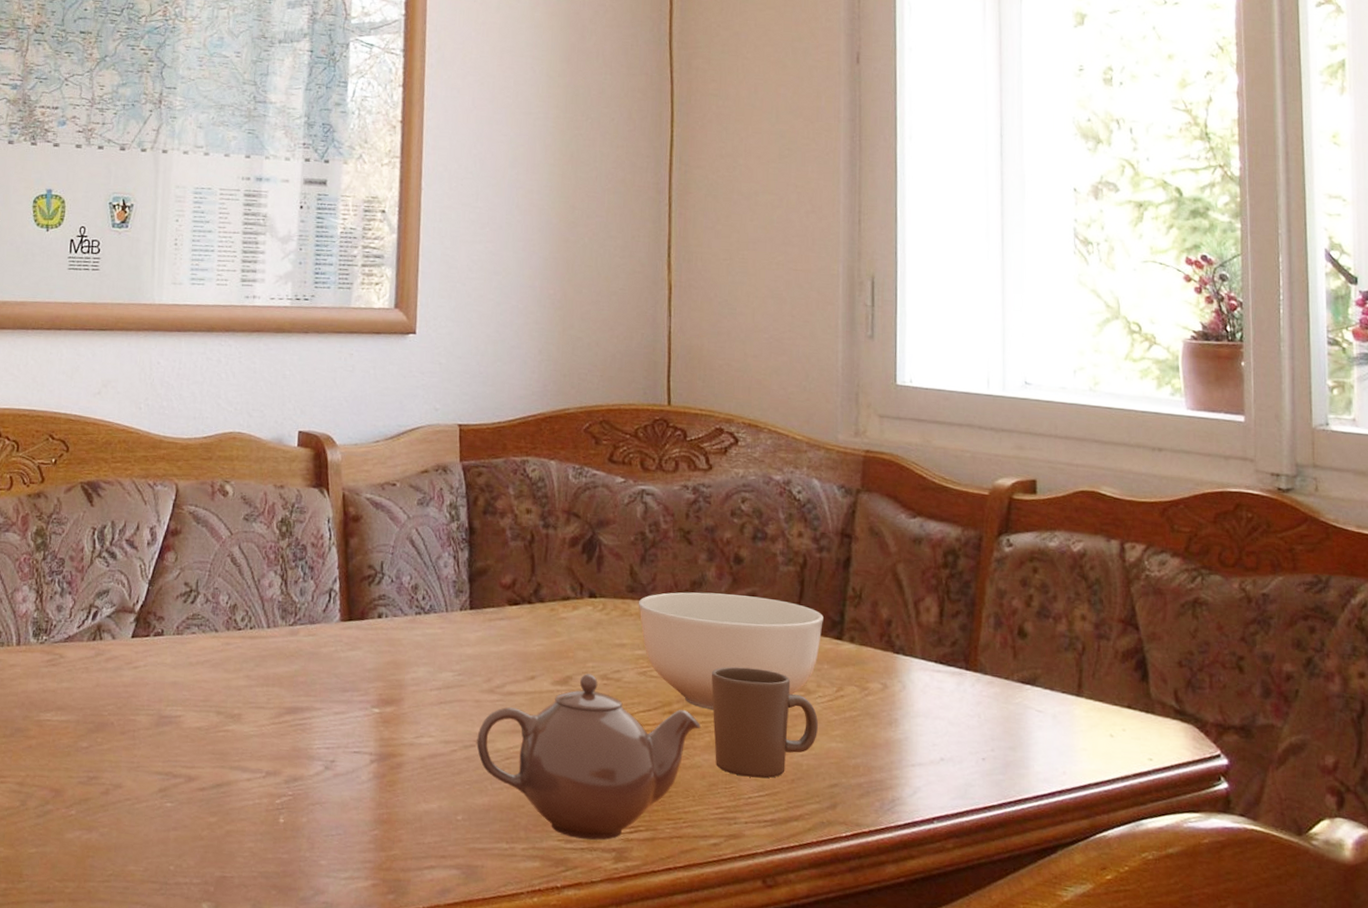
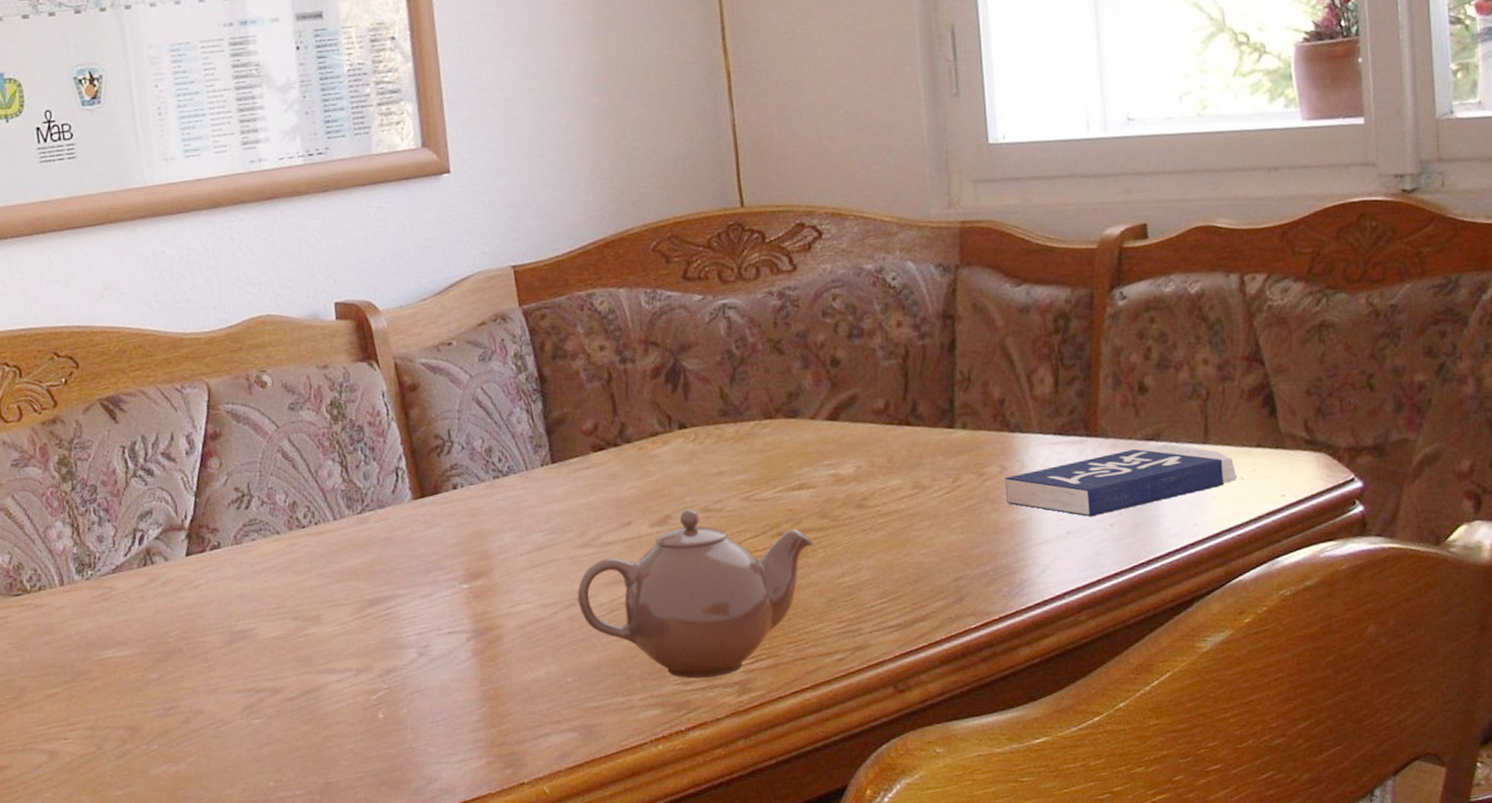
bowl: present [638,592,823,710] -> none [732,397,932,524]
mug: present [711,666,818,778] -> none [818,472,937,586]
book: none [885,689,1108,748] -> present [1004,444,1238,517]

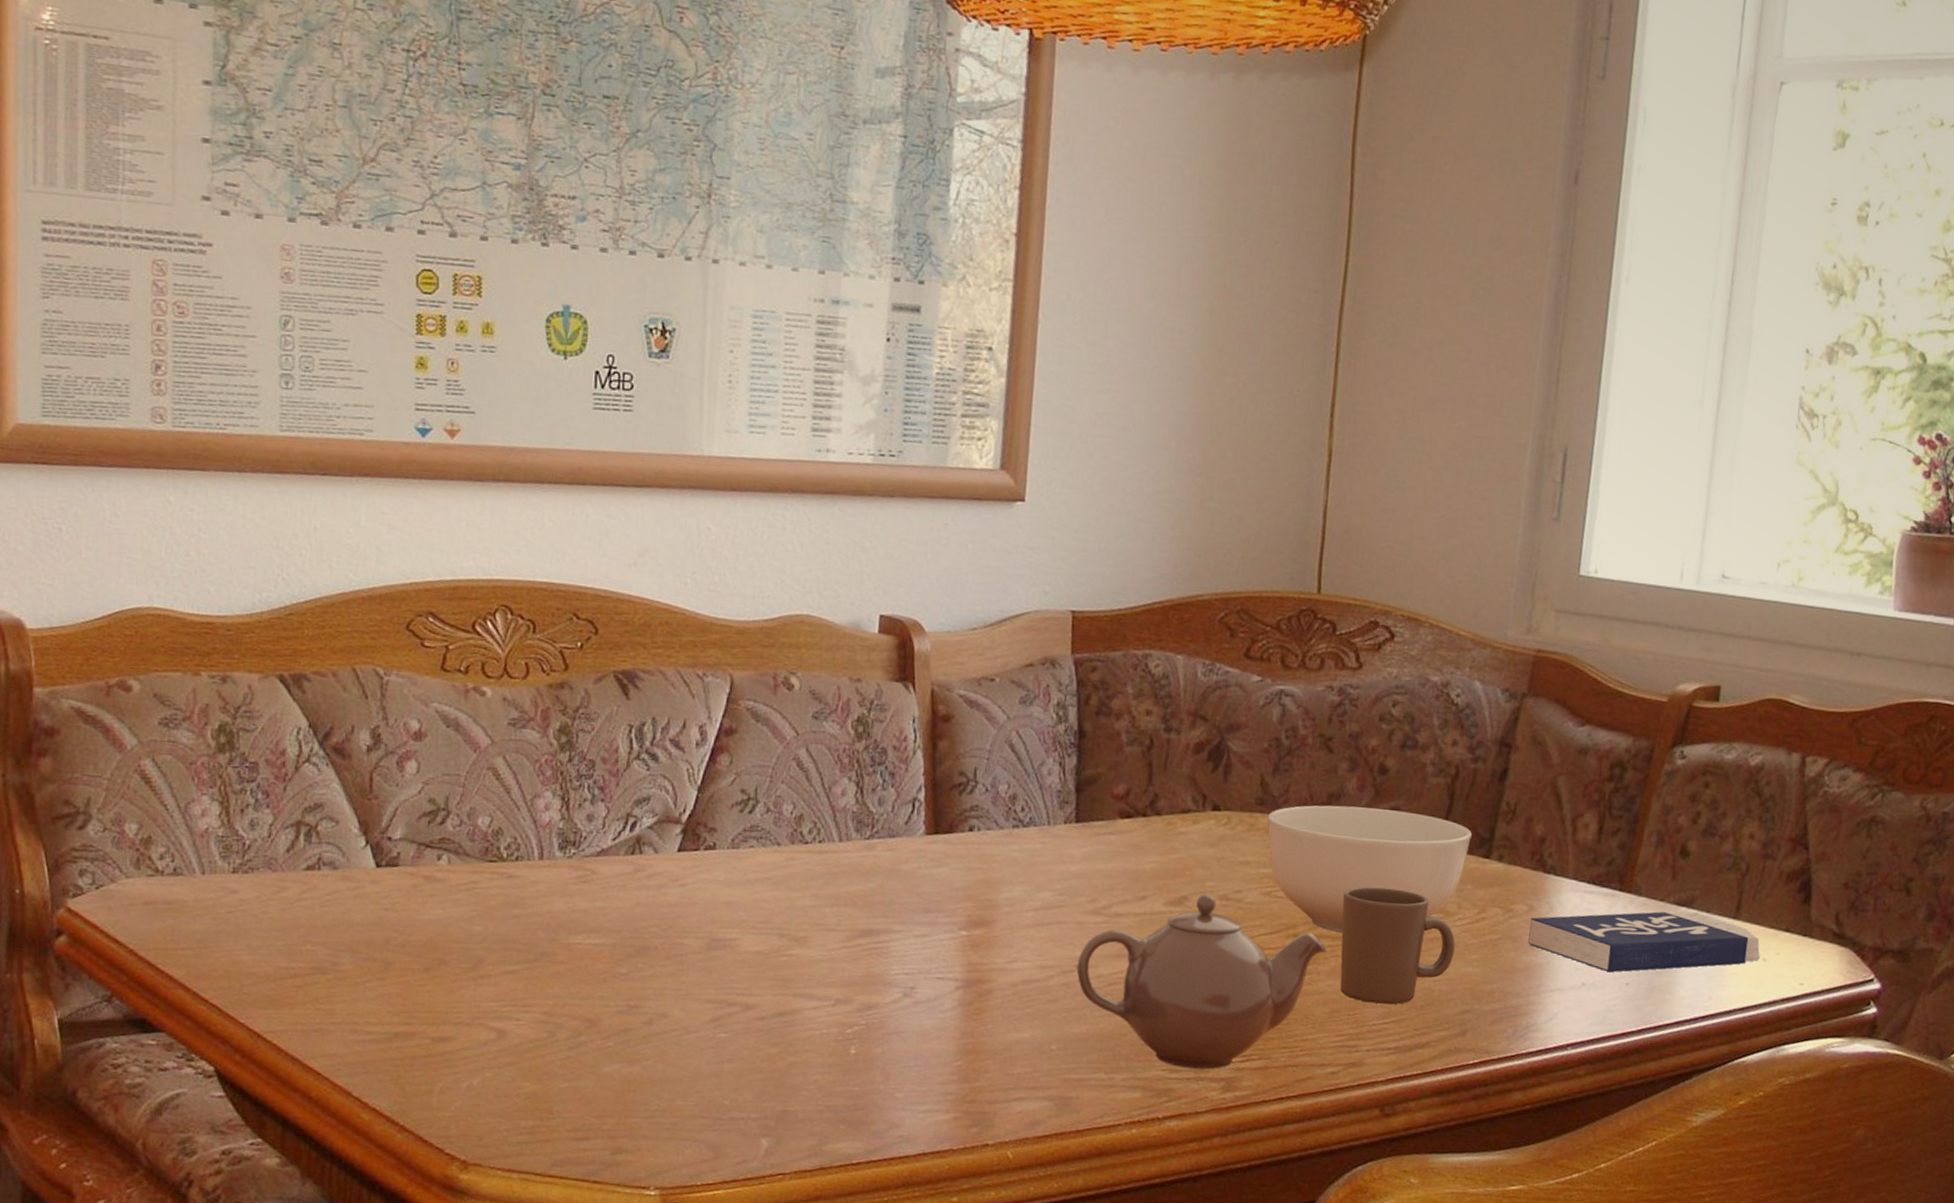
bowl: none [732,397,932,524] -> present [1267,805,1472,933]
mug: none [818,472,937,586] -> present [1339,886,1455,1005]

